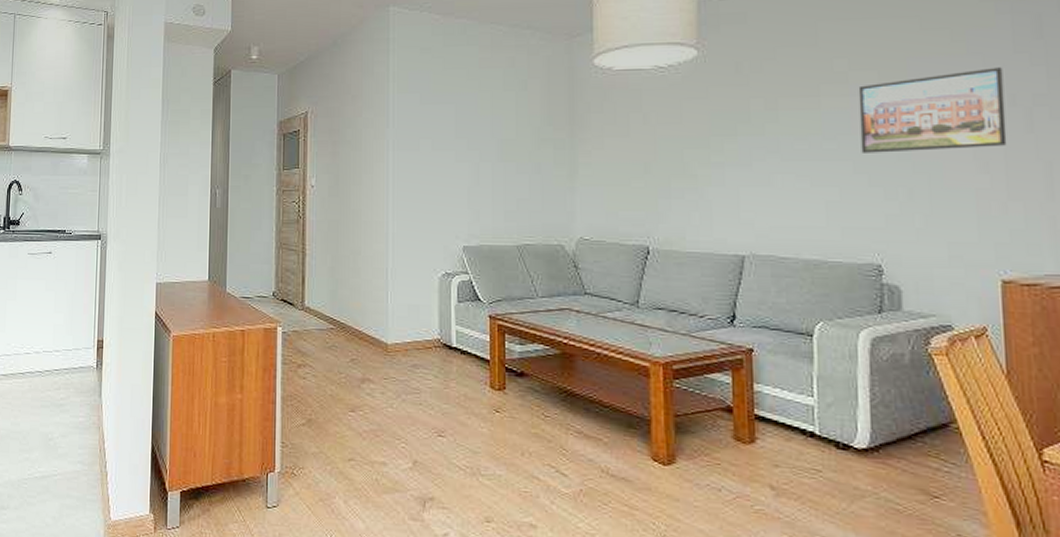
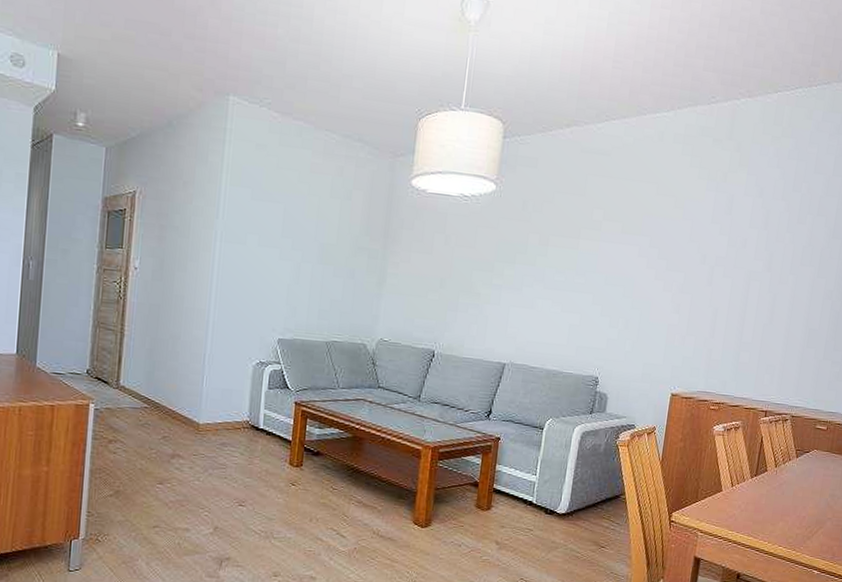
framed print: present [858,67,1007,153] -> none [600,232,702,294]

